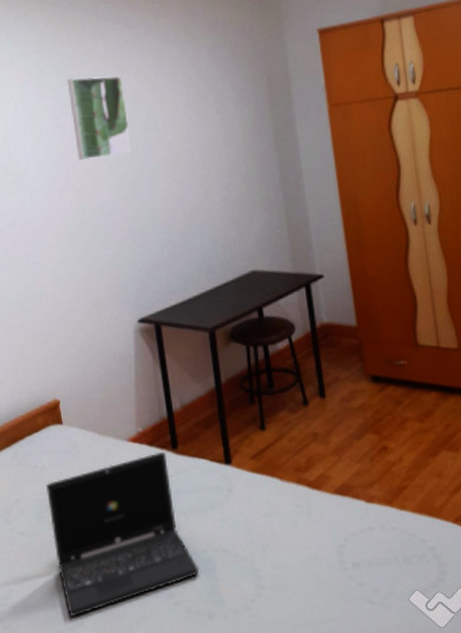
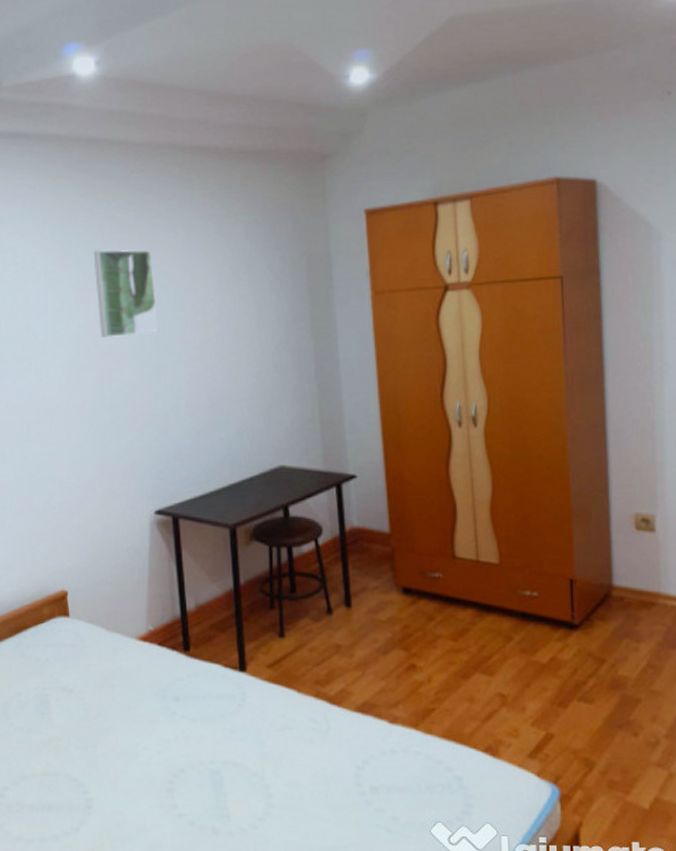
laptop: present [46,451,200,617] -> none [49,653,206,822]

